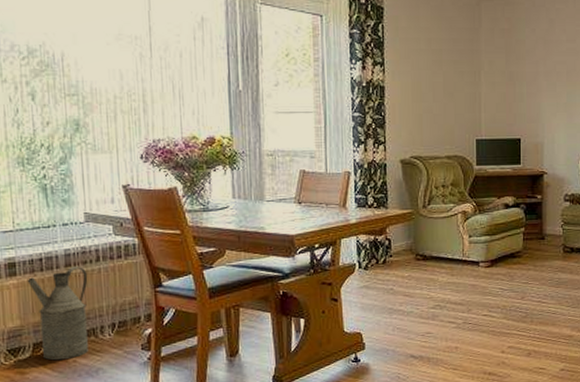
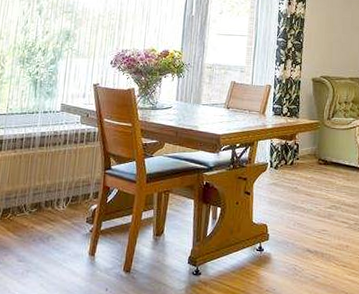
watering can: present [27,267,89,361] -> none [8,147,55,226]

